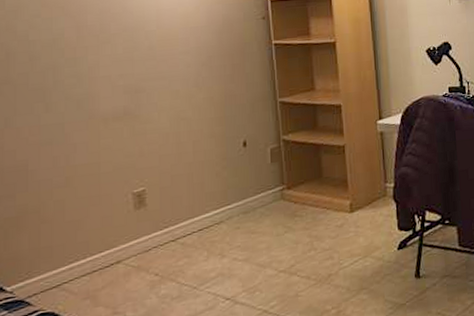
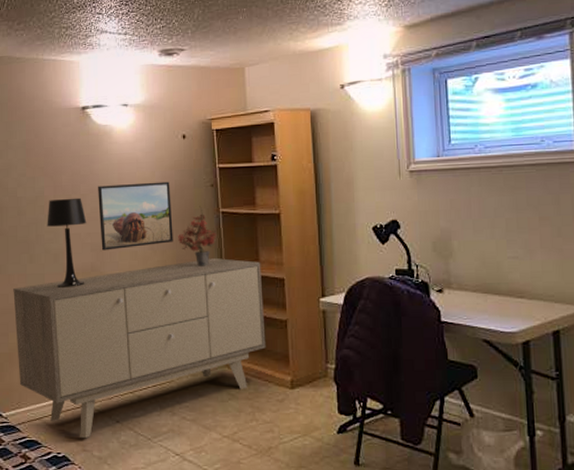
sideboard: none [22,90,324,301] -> present [13,258,266,439]
table lamp: none [67,37,118,137] -> present [47,197,87,288]
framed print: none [132,16,221,92] -> present [98,181,173,251]
potted plant: none [226,39,270,100] -> present [178,206,217,267]

